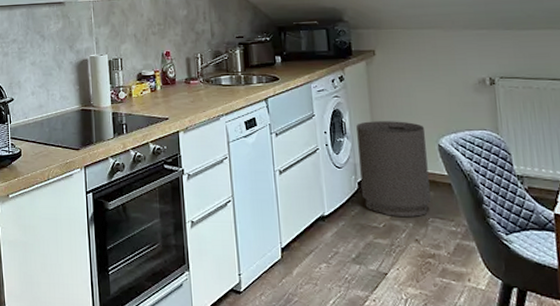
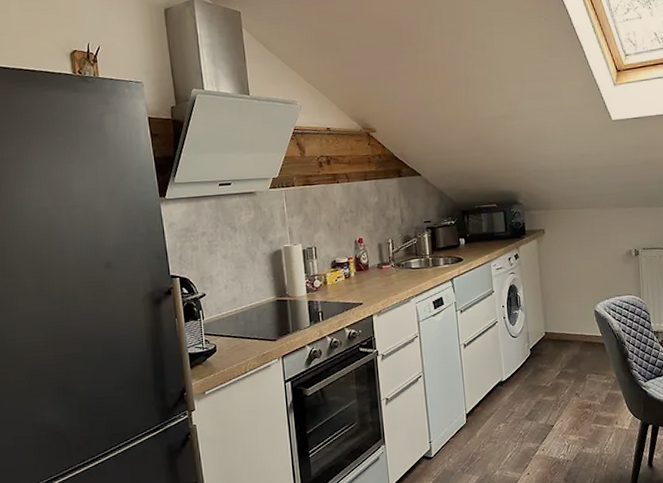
trash can: present [356,121,431,217] -> none [529,292,588,376]

